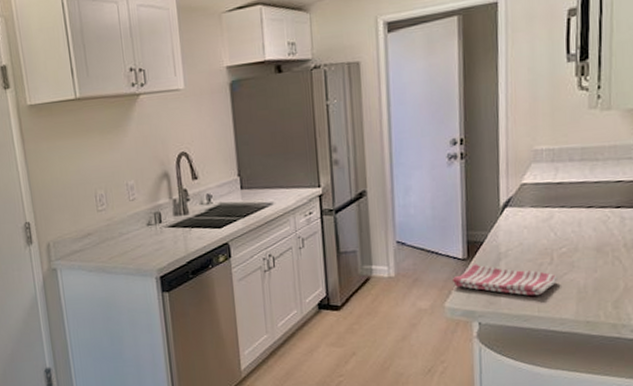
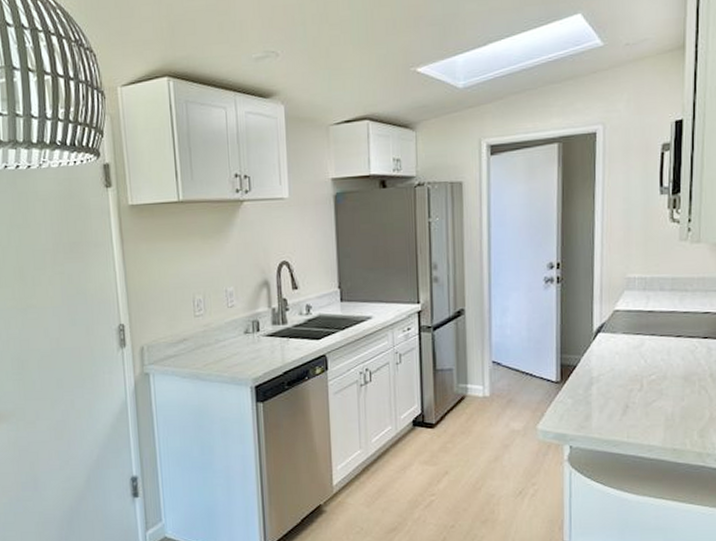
dish towel: present [453,264,558,296] -> none [546,387,647,421]

